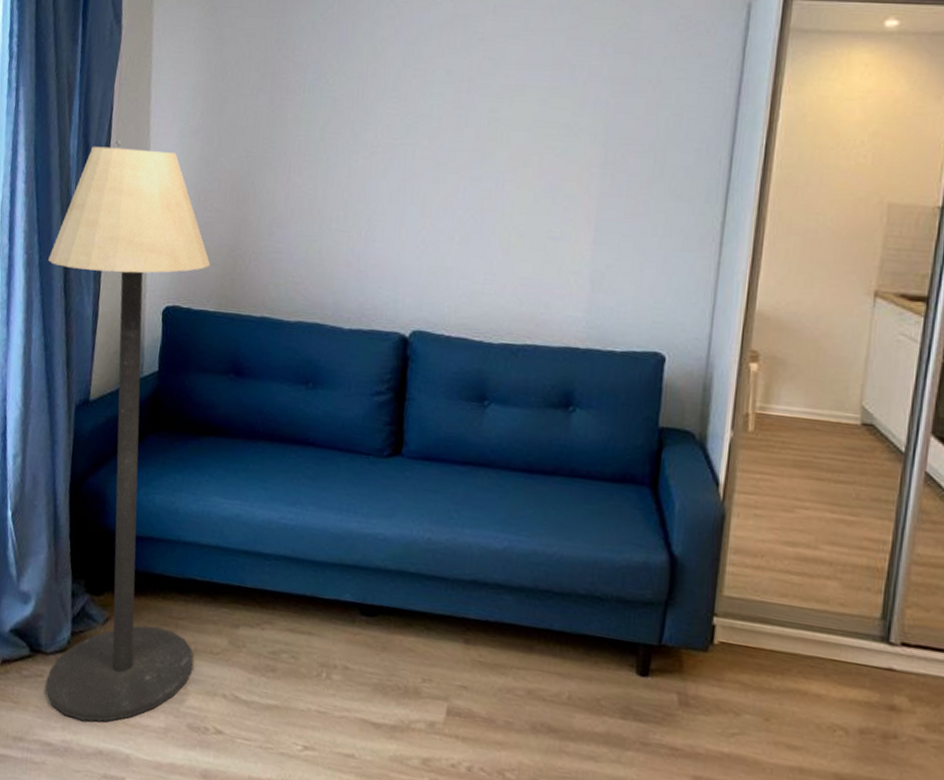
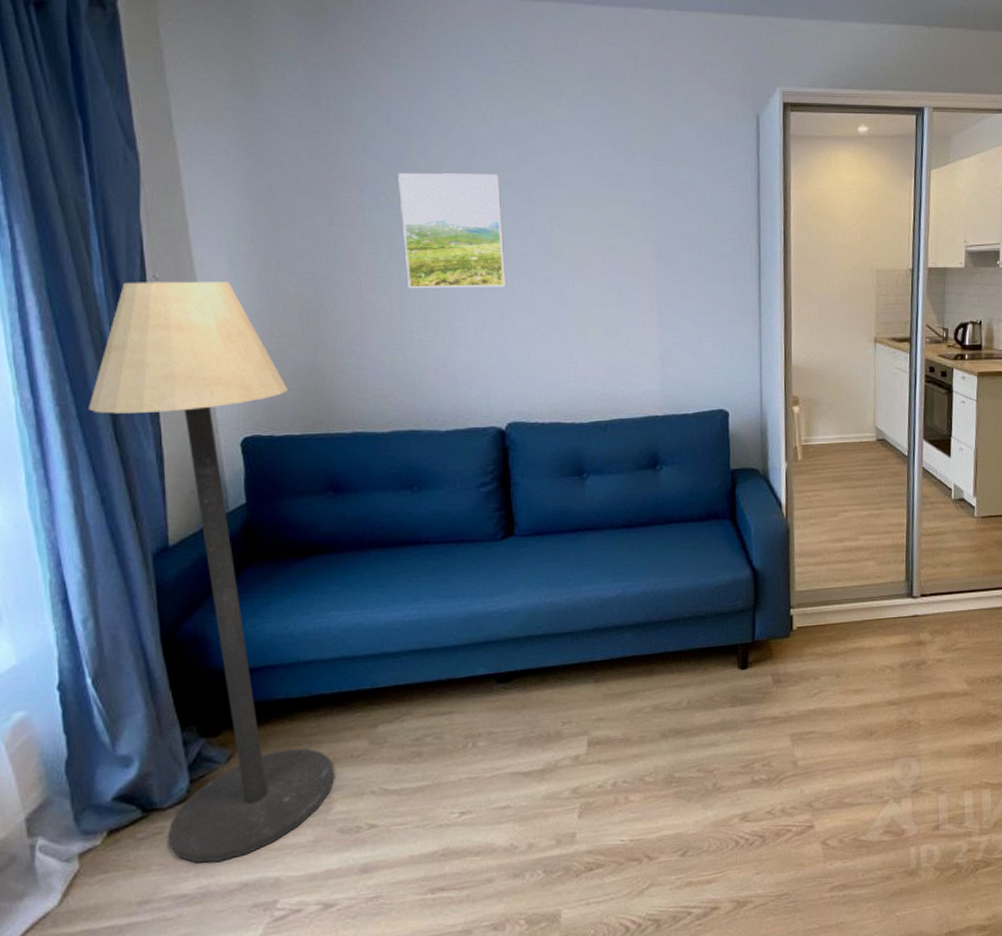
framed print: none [334,55,441,183] -> present [398,173,507,289]

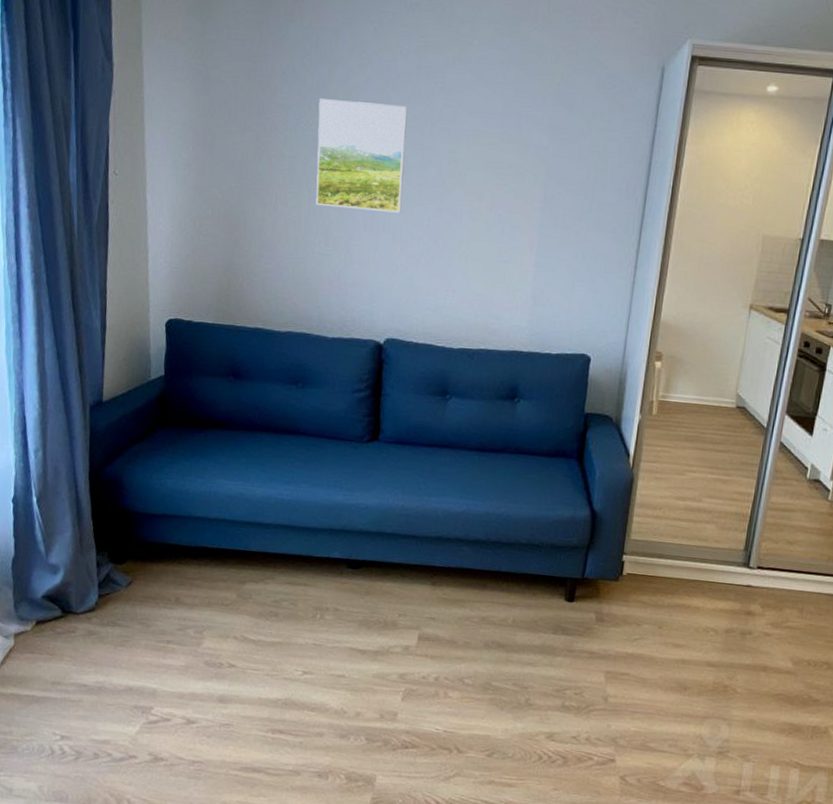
floor lamp: present [89,281,335,863] -> none [55,175,208,666]

